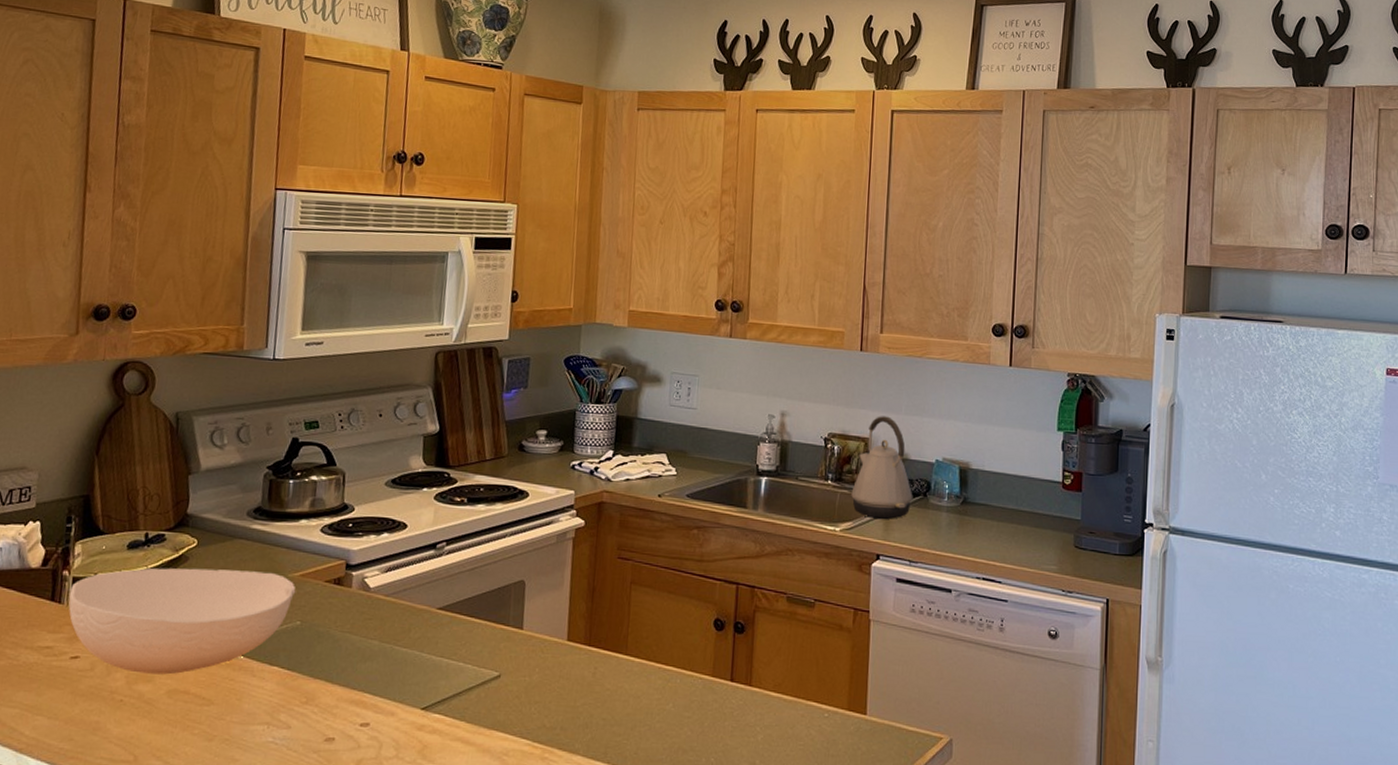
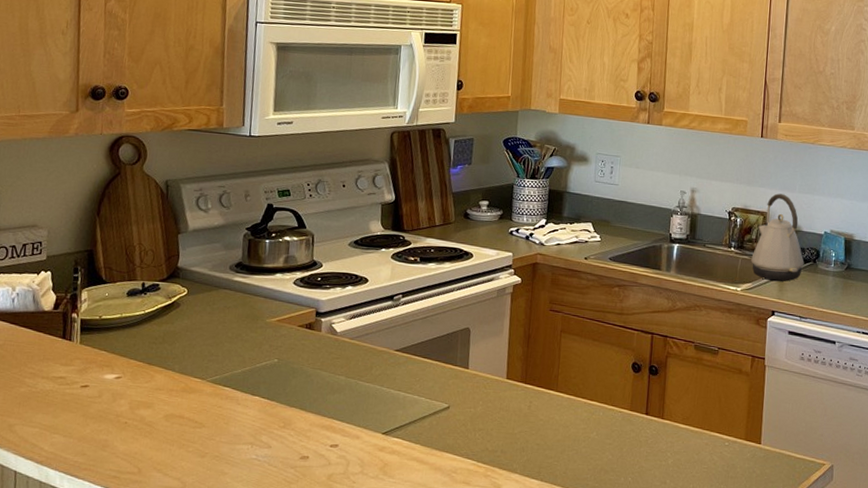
bowl: present [68,567,296,675] -> none [77,312,273,402]

